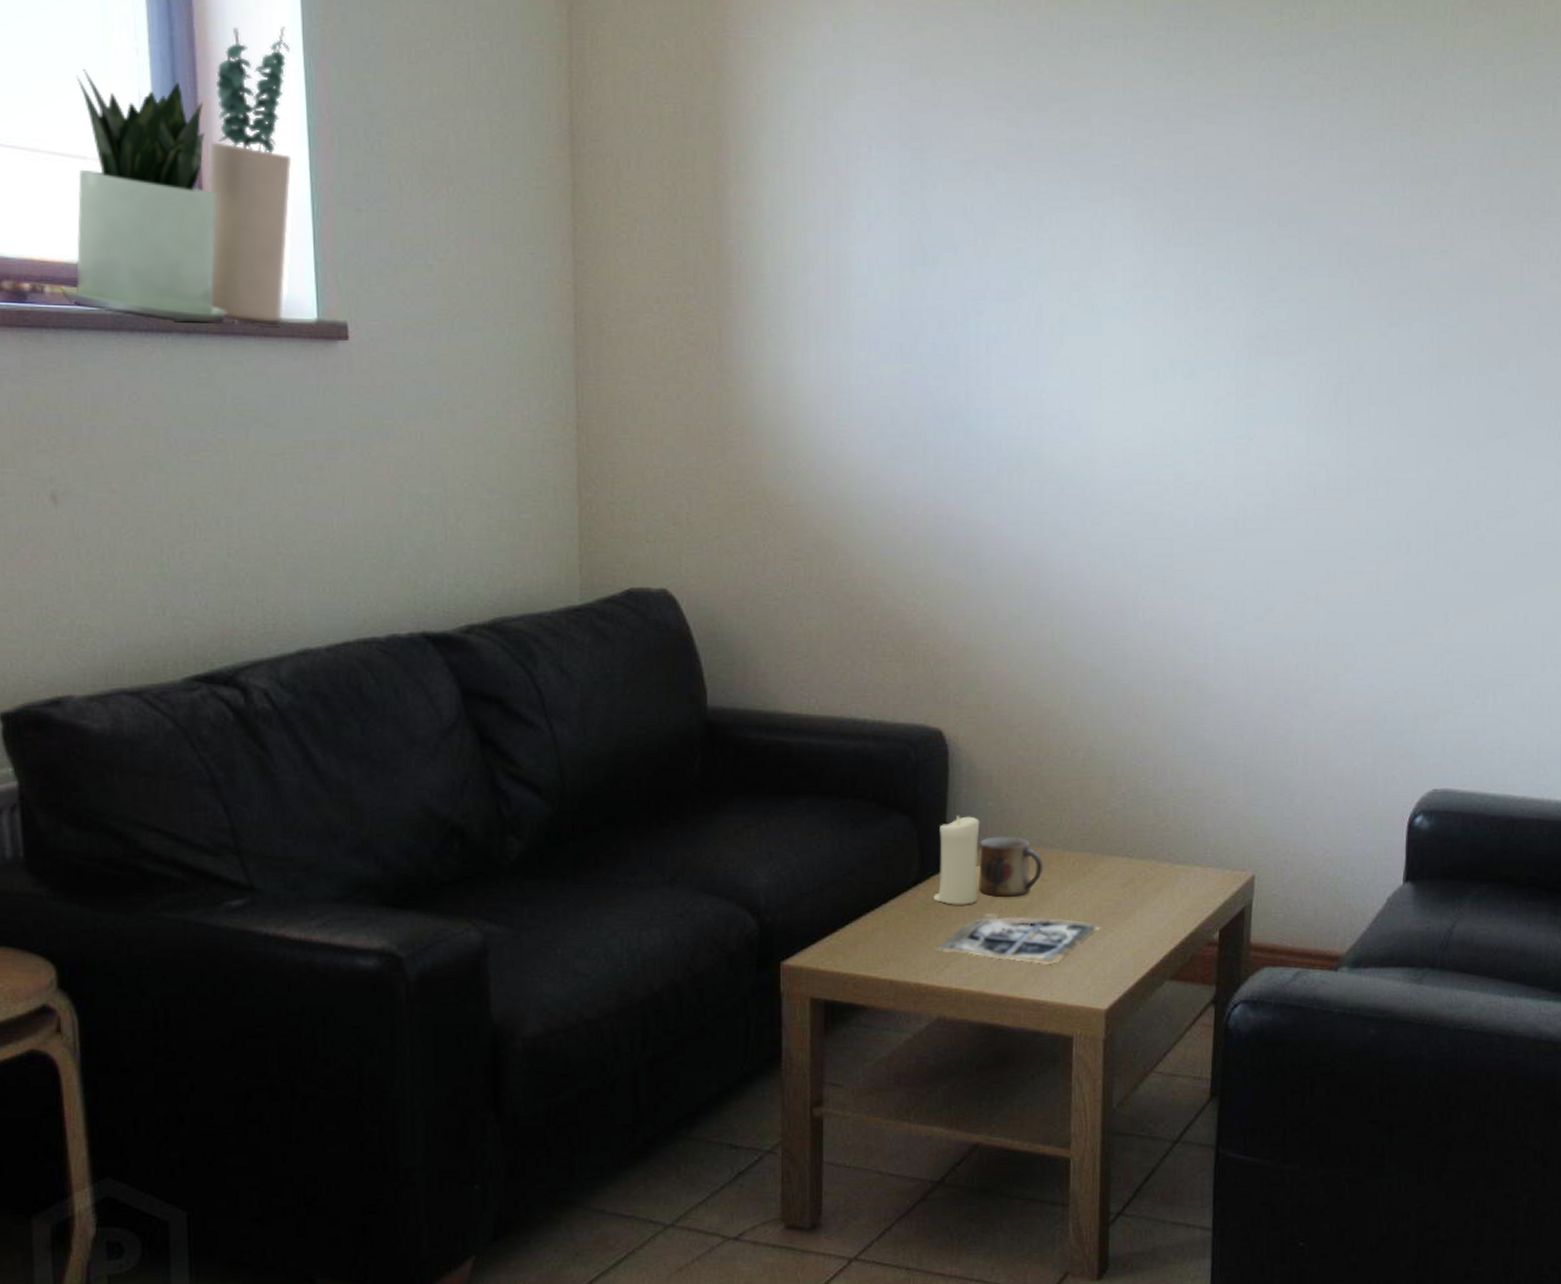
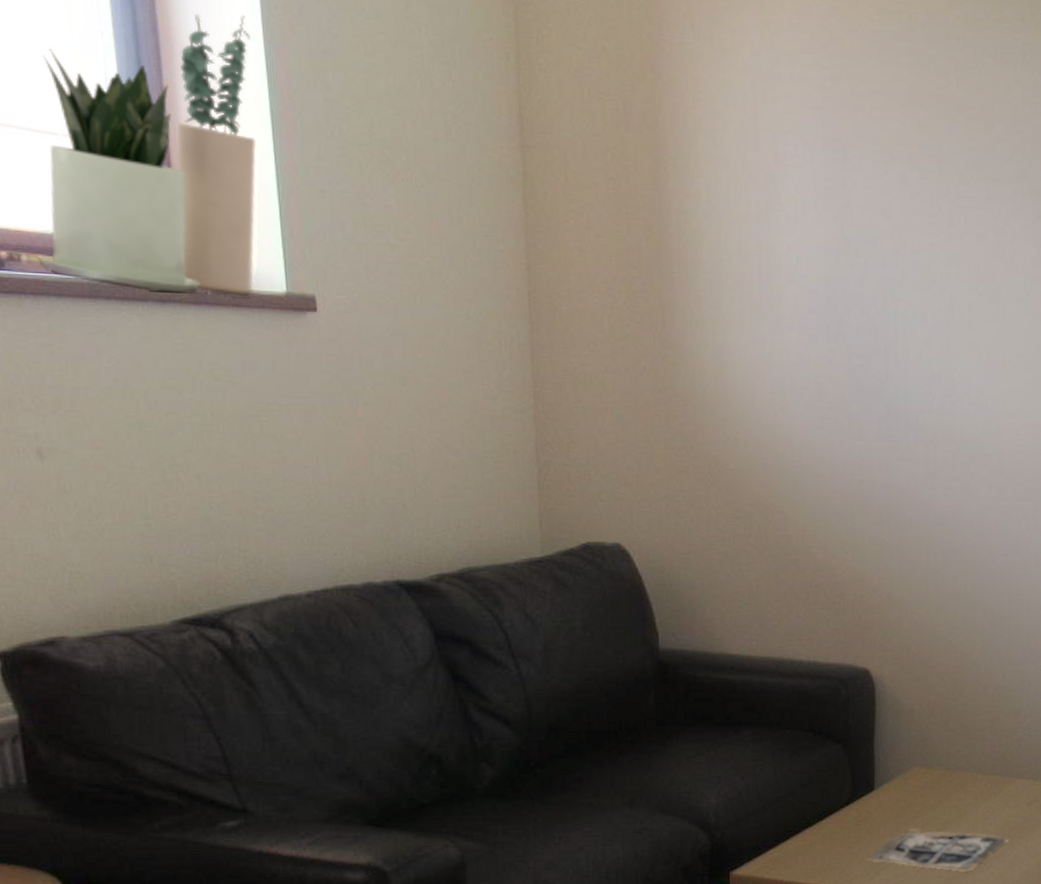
candle: present [933,815,980,905] -> none [864,743,904,822]
mug: present [979,836,1043,897] -> none [903,762,960,814]

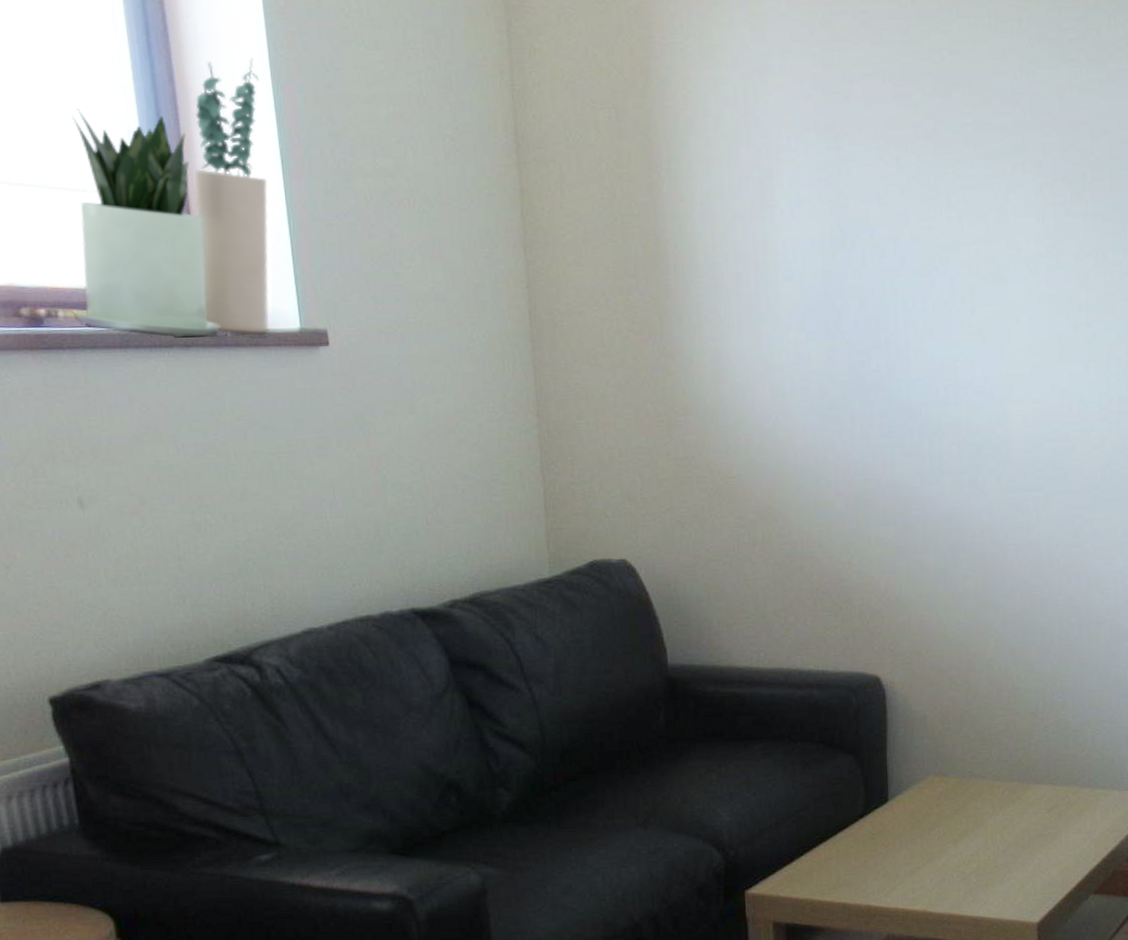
magazine: present [866,828,1009,873] -> none [882,839,1029,885]

